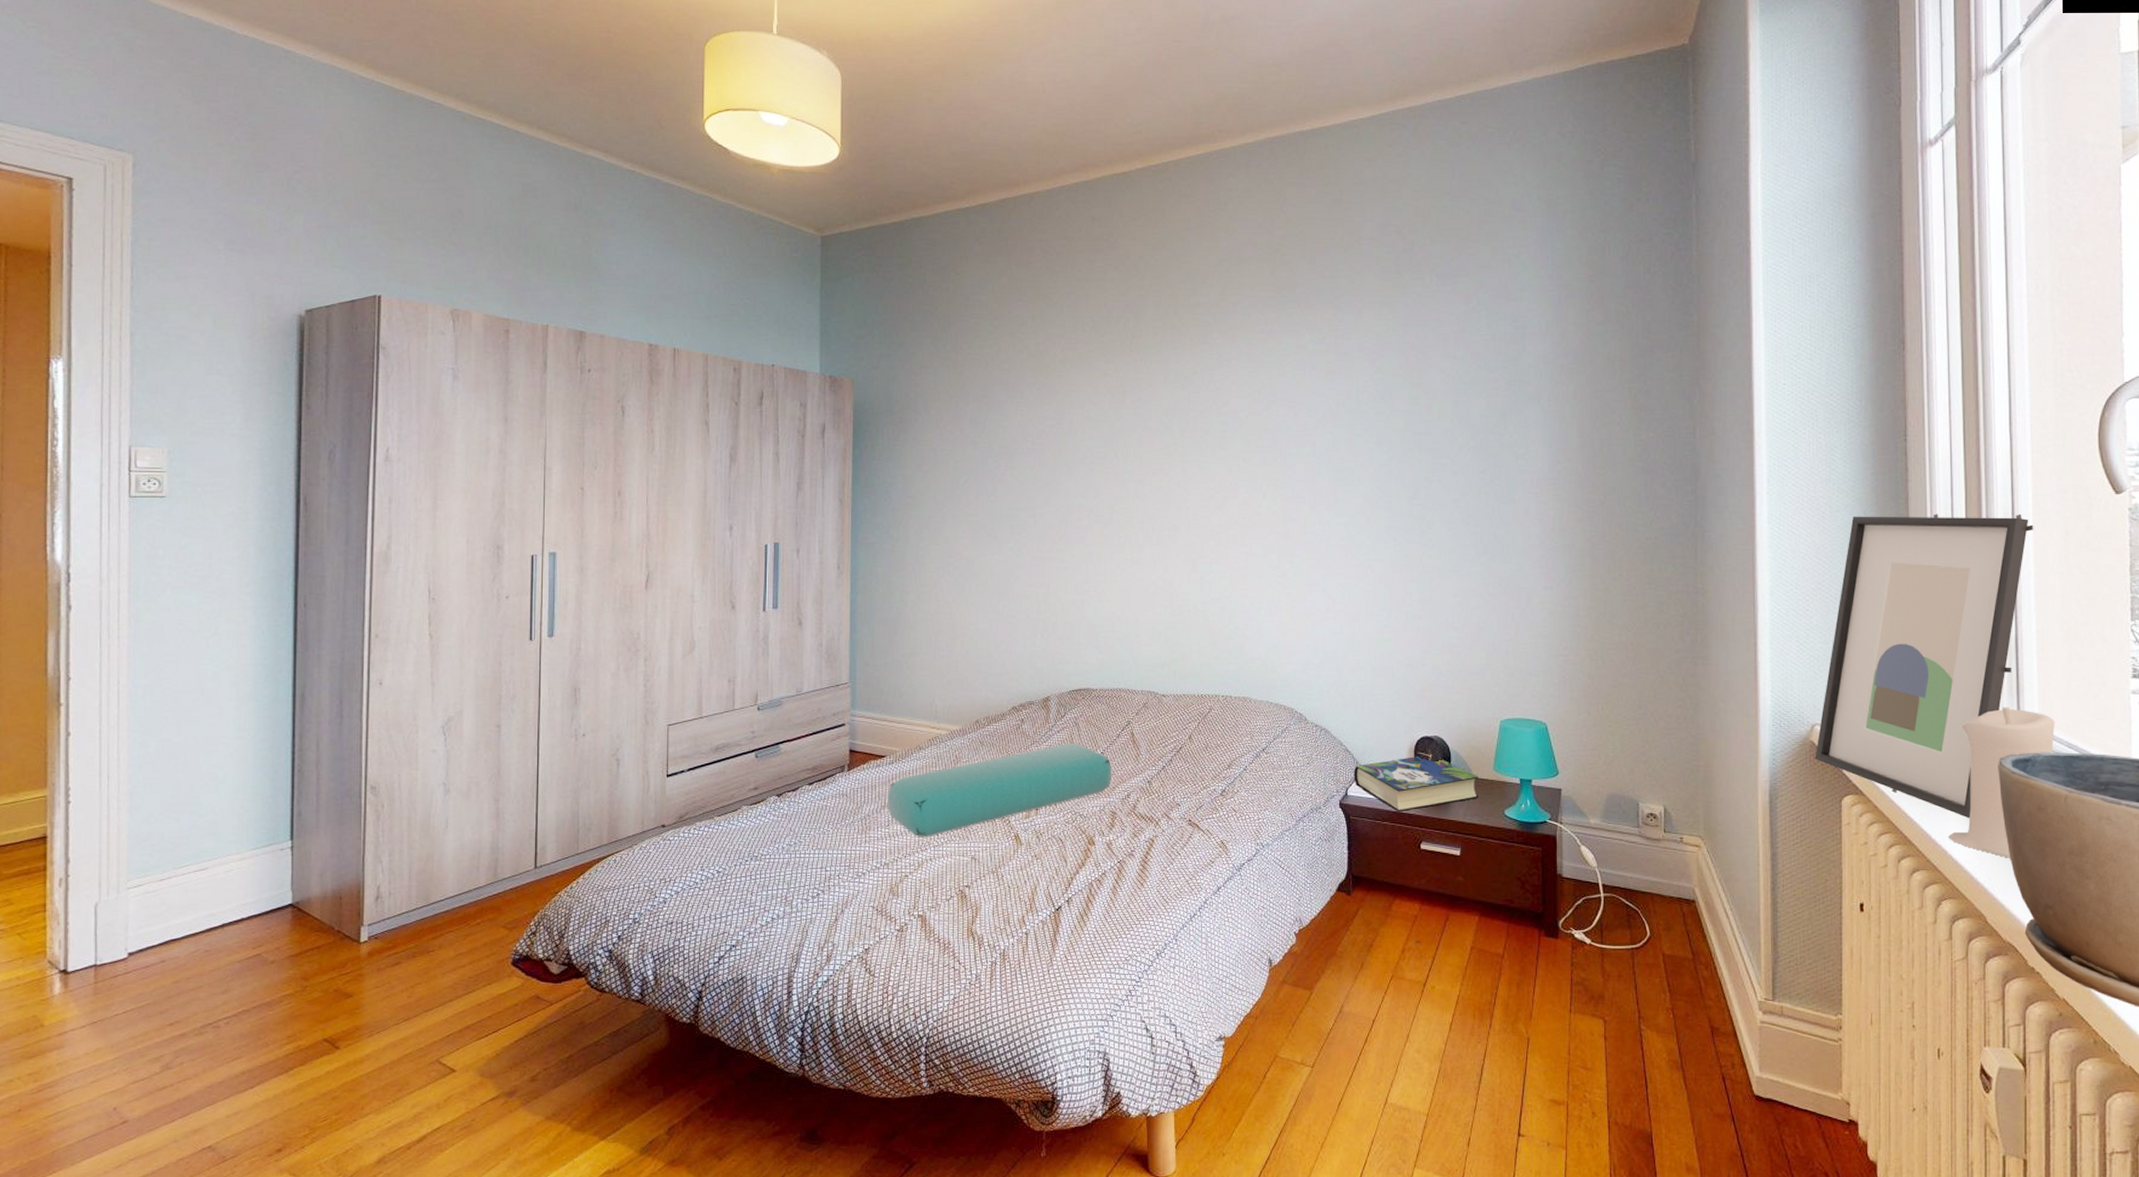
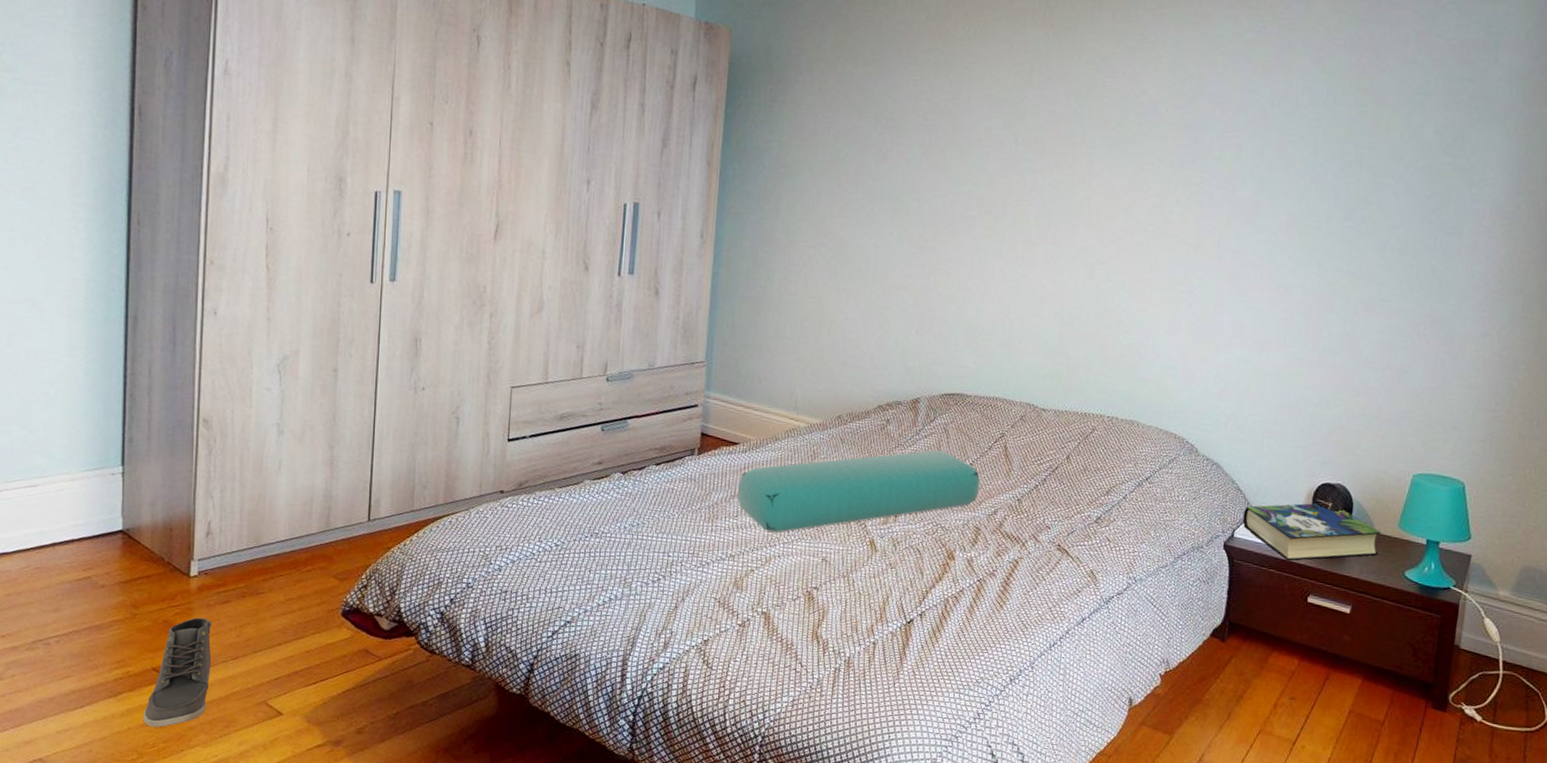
sneaker: none [315,983,383,1100] -> present [143,617,212,728]

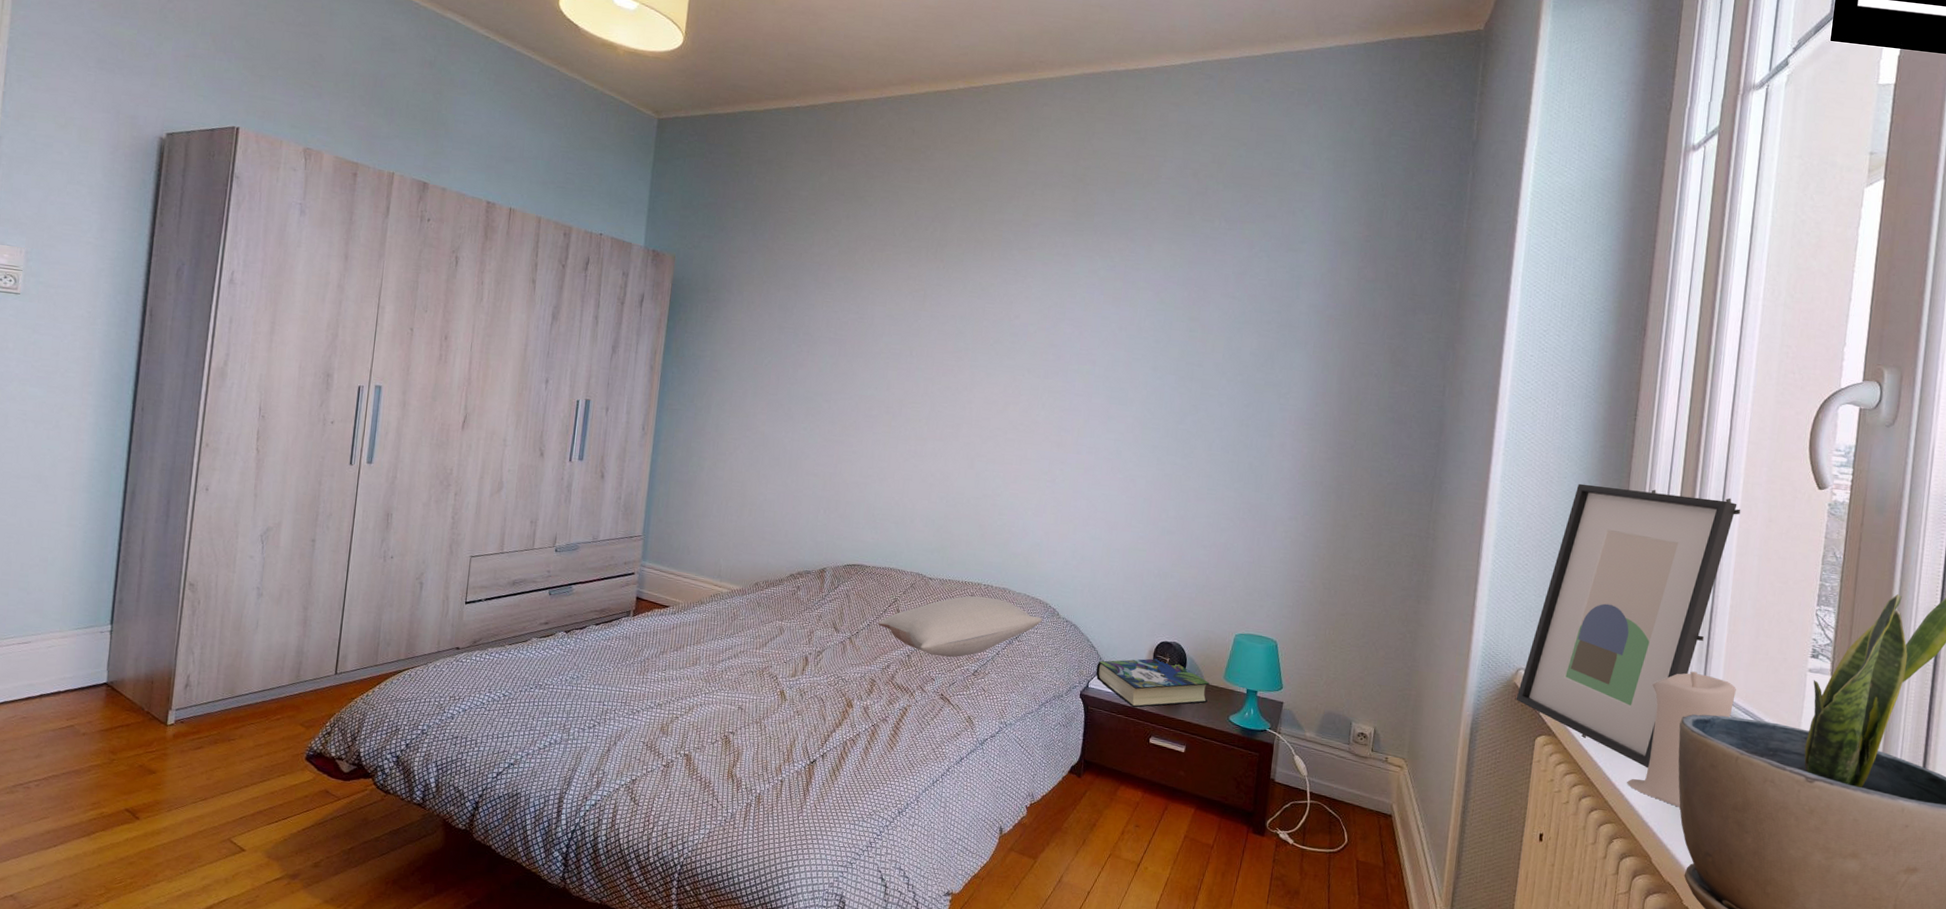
sneaker: present [143,617,212,728] -> none [113,762,185,865]
cushion: present [737,449,980,533] -> none [666,612,876,685]
pillow: none [981,429,1178,503] -> present [877,595,1043,658]

